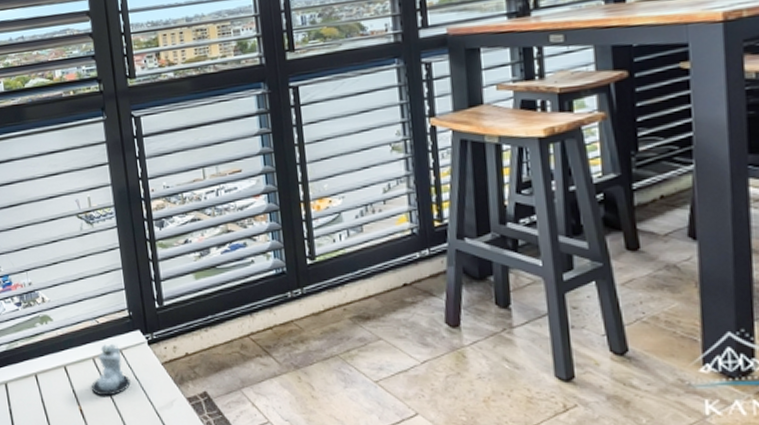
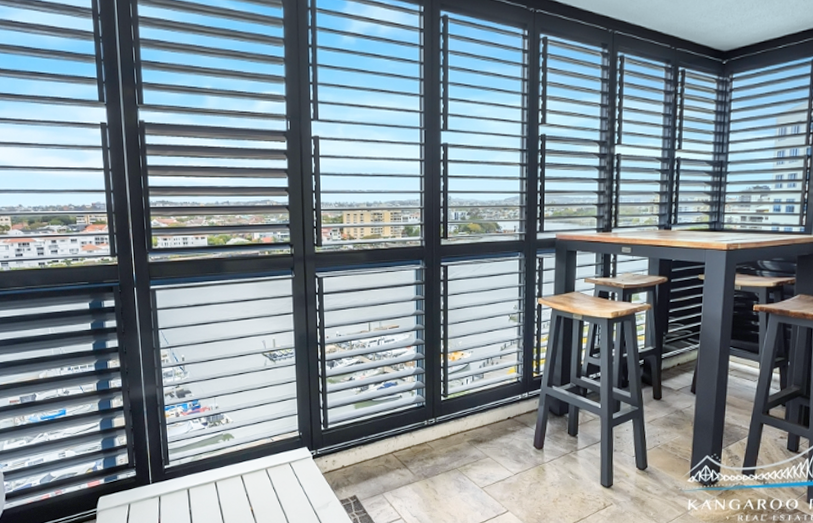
candle: present [91,344,131,396] -> none [262,458,296,499]

